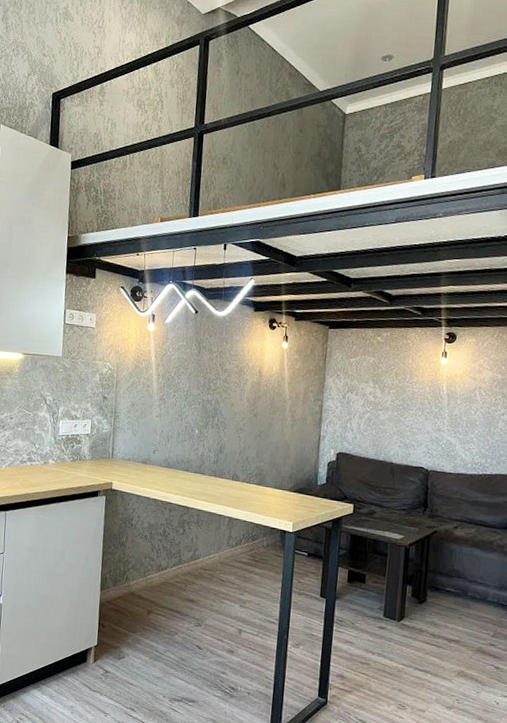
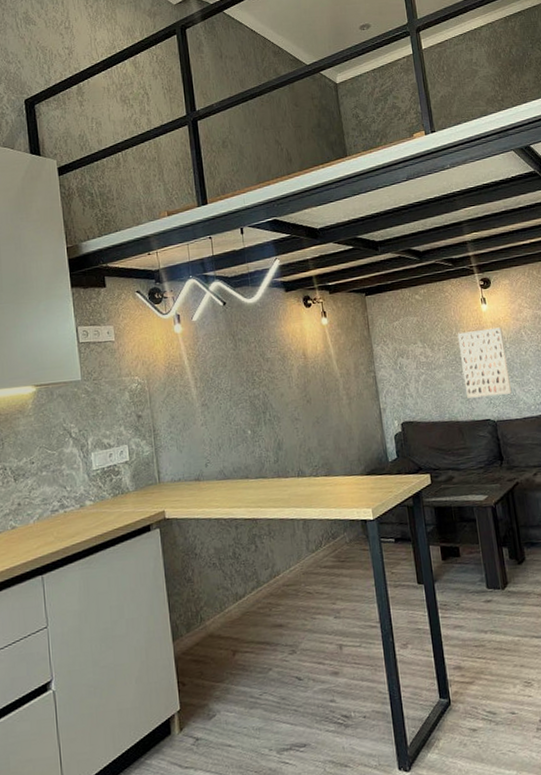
wall art: none [406,380,457,448] -> present [457,327,512,399]

